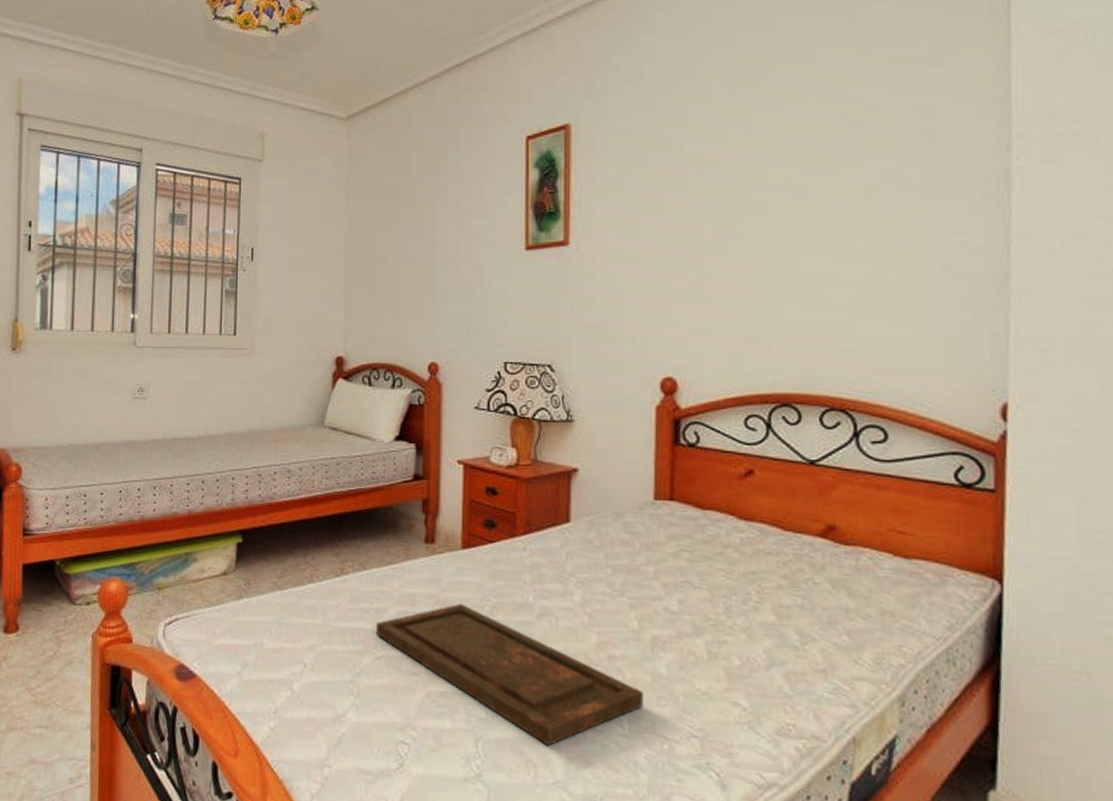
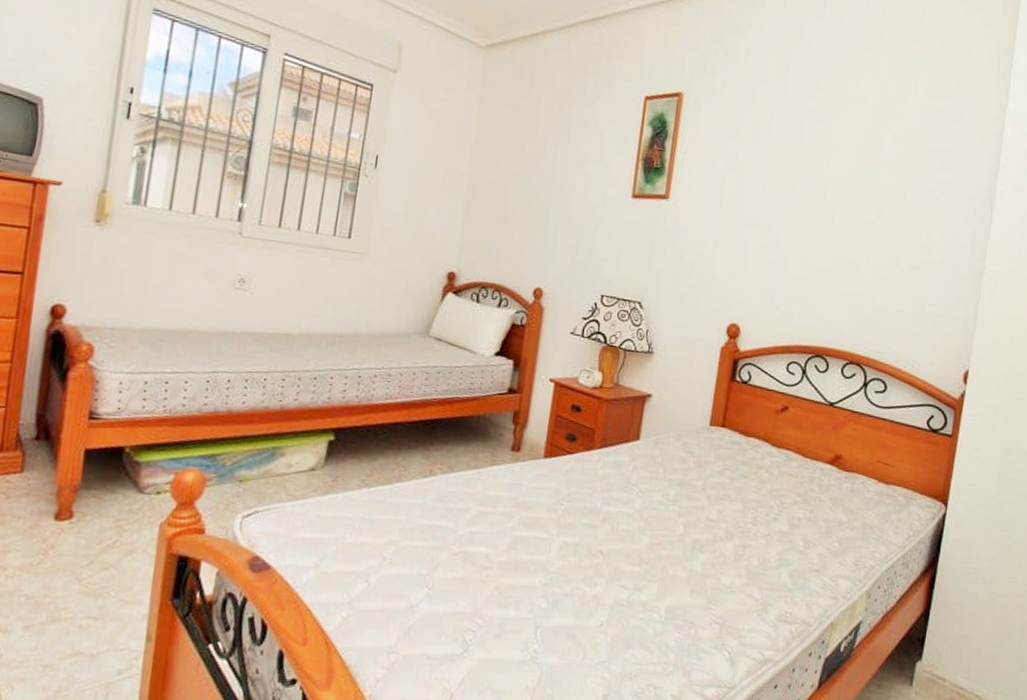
tray: present [376,603,643,747] -> none [456,506,680,632]

